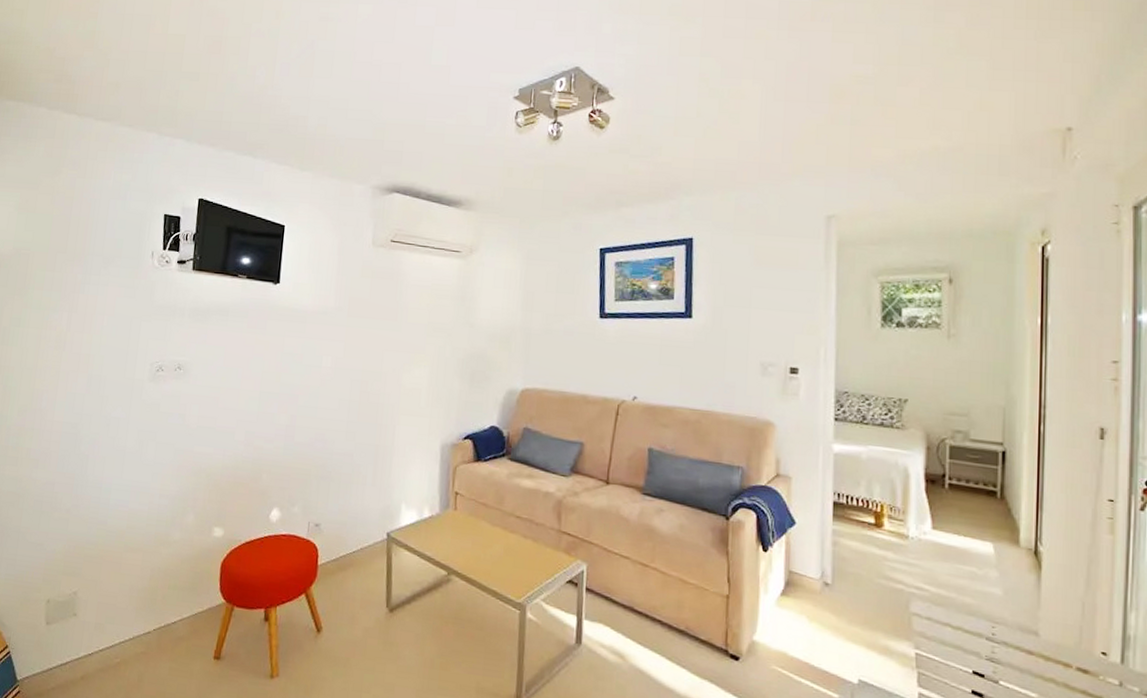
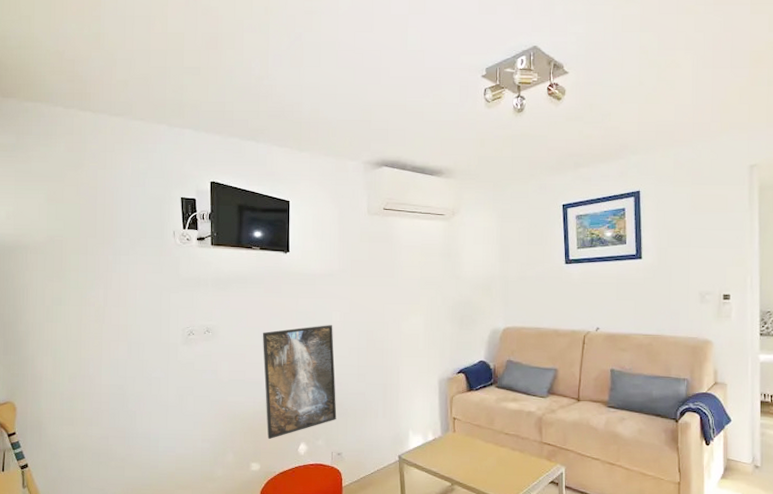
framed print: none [235,370,323,501] -> present [262,325,337,439]

